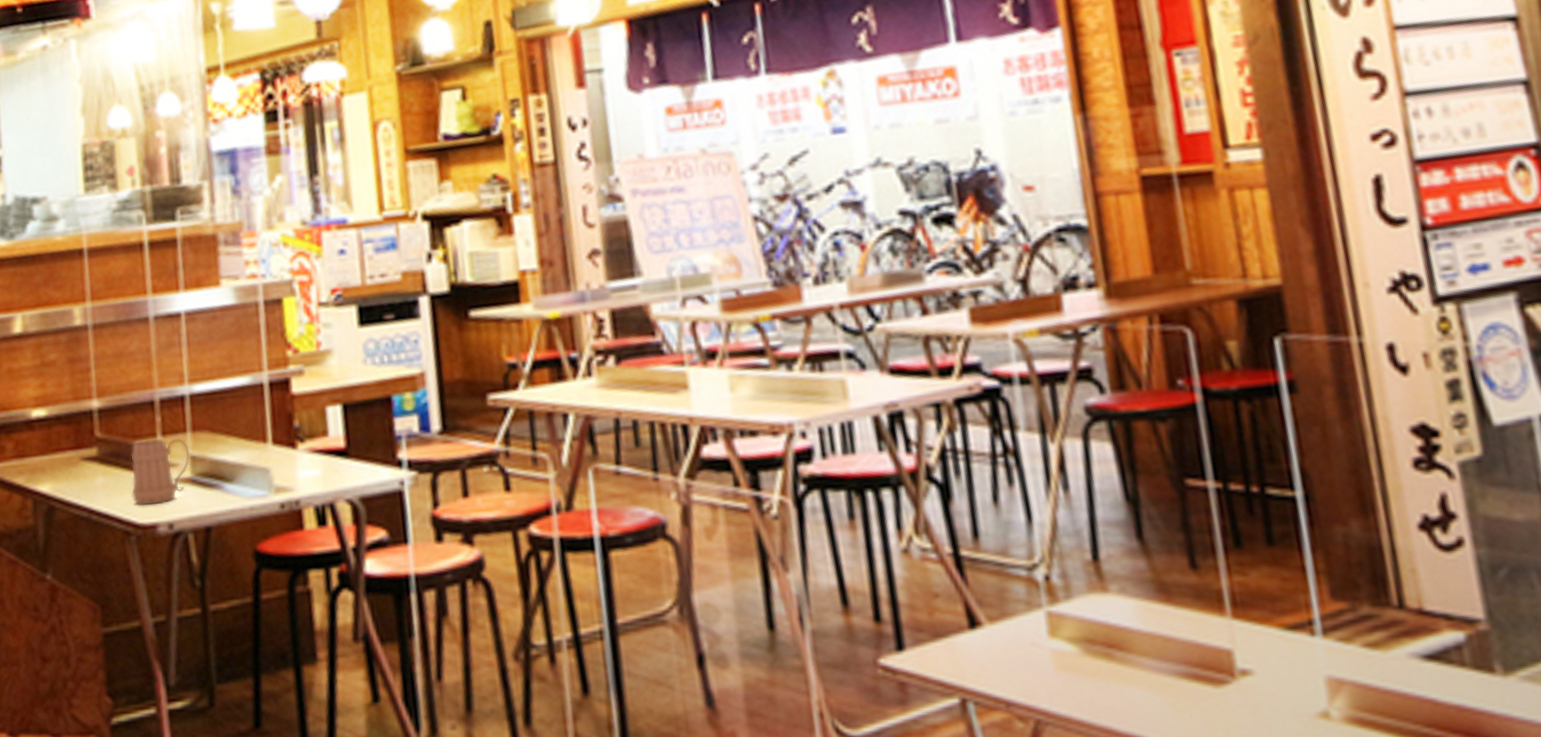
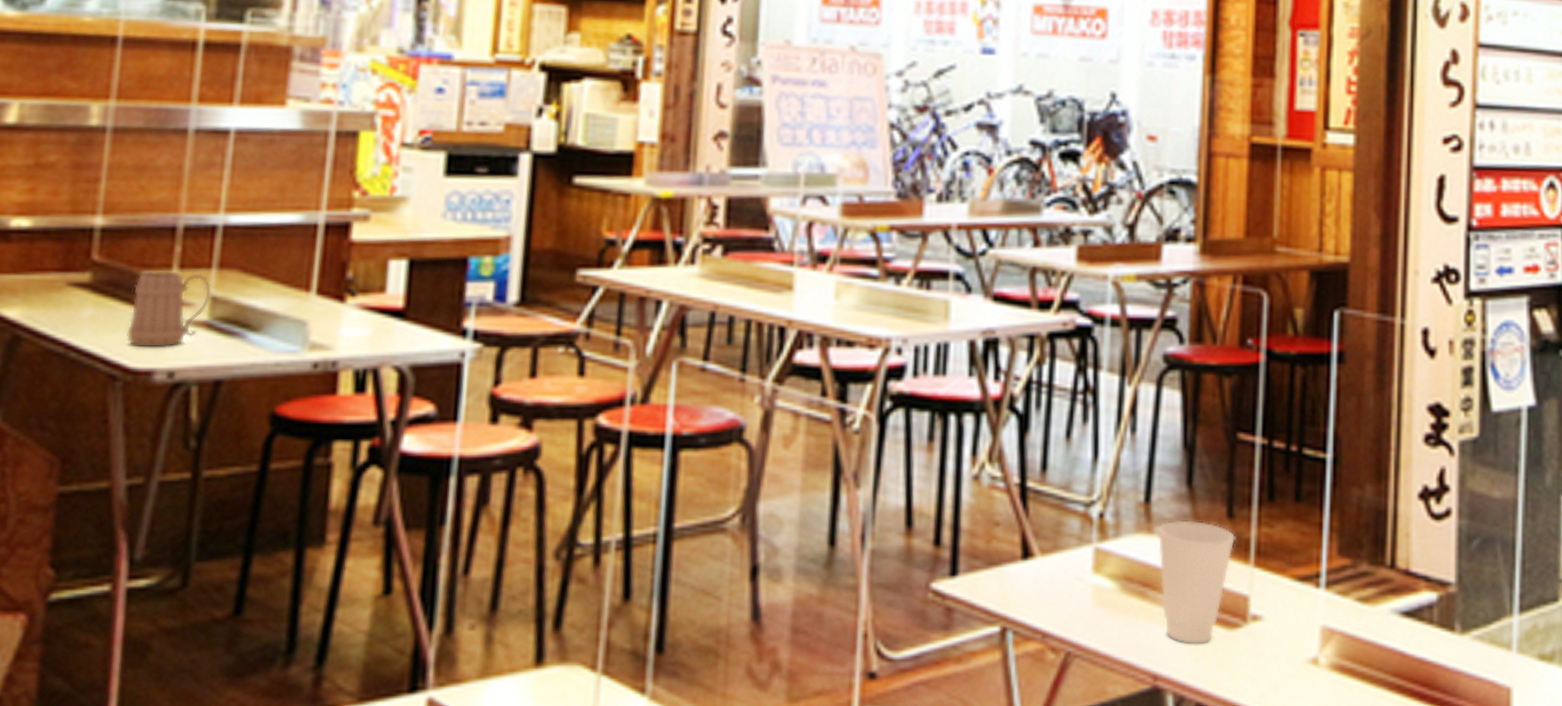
cup: none [1112,575,1206,704] -> present [1157,520,1236,644]

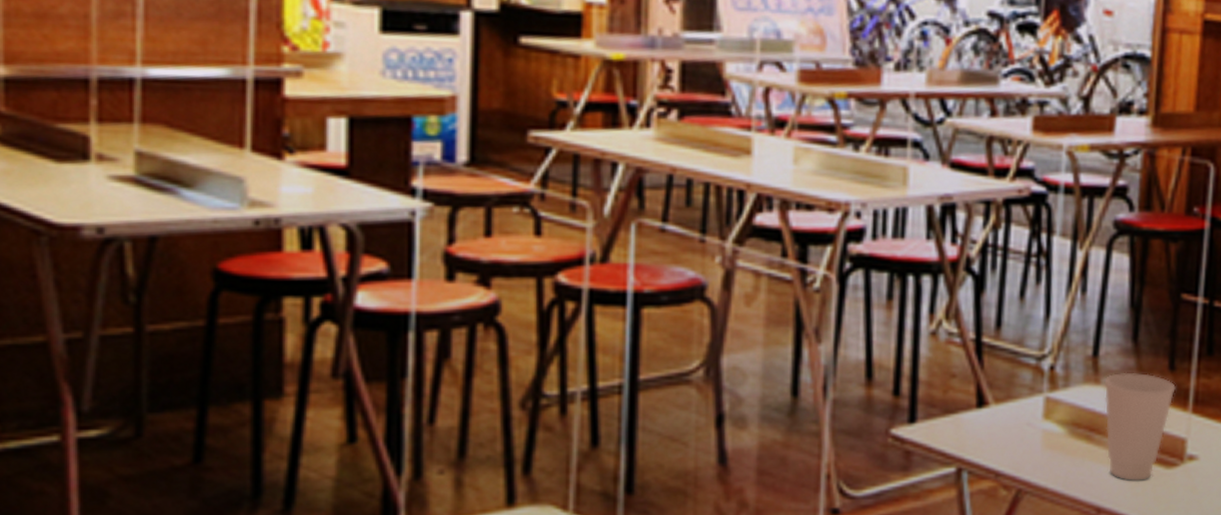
beer mug: present [126,270,212,347] -> none [47,123,136,202]

